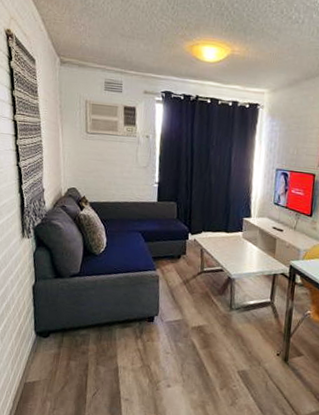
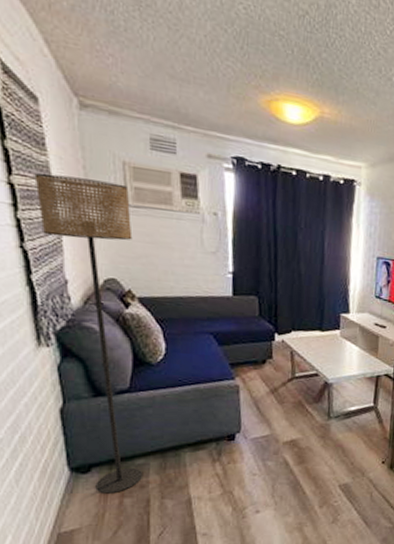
floor lamp: none [29,112,89,356] -> present [34,172,144,494]

